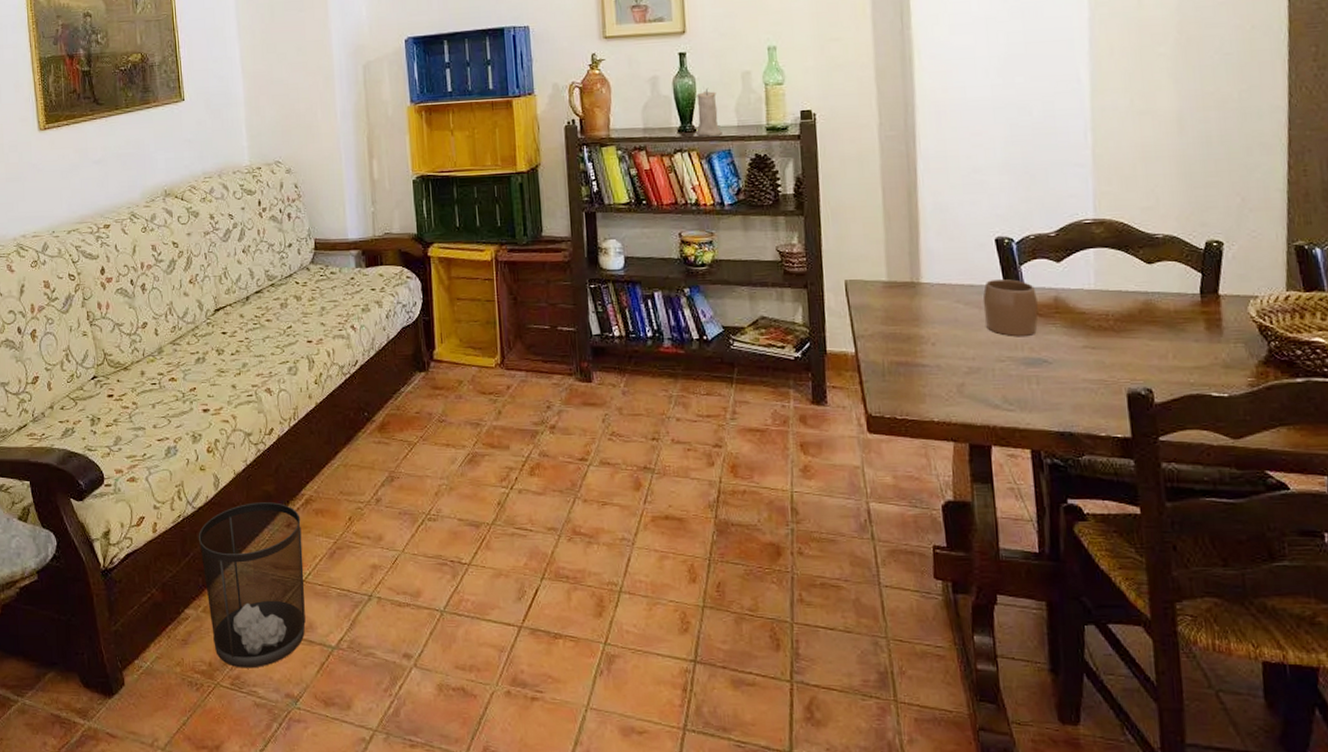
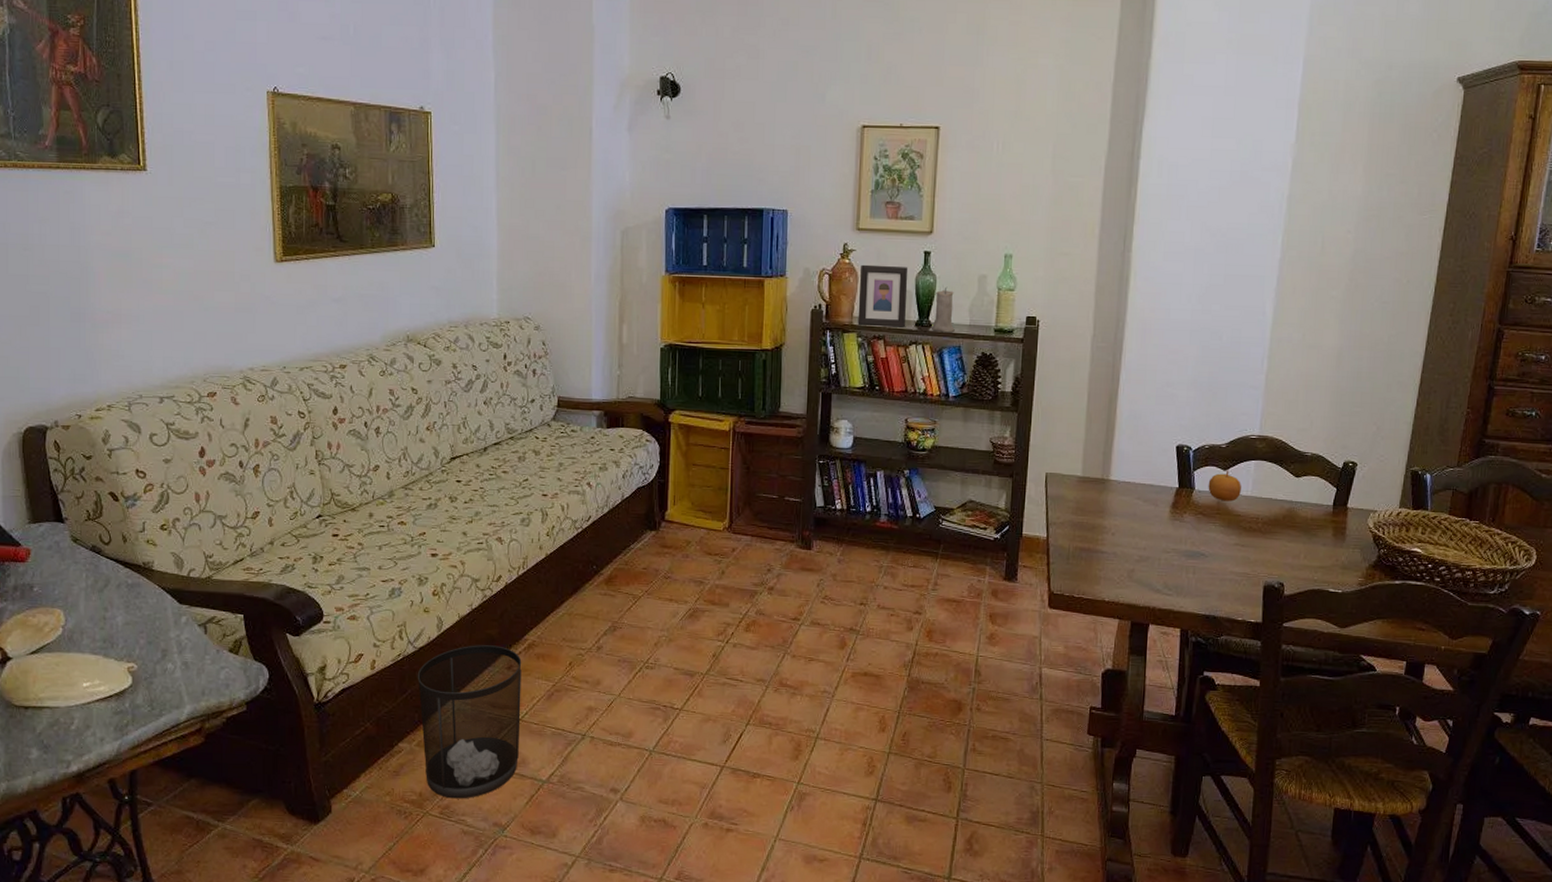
picture frame: none [612,71,667,138] -> present [857,264,908,328]
mug: present [982,279,1038,337] -> none [1158,482,1204,533]
fruit: none [1040,261,1082,298] -> present [1208,470,1241,502]

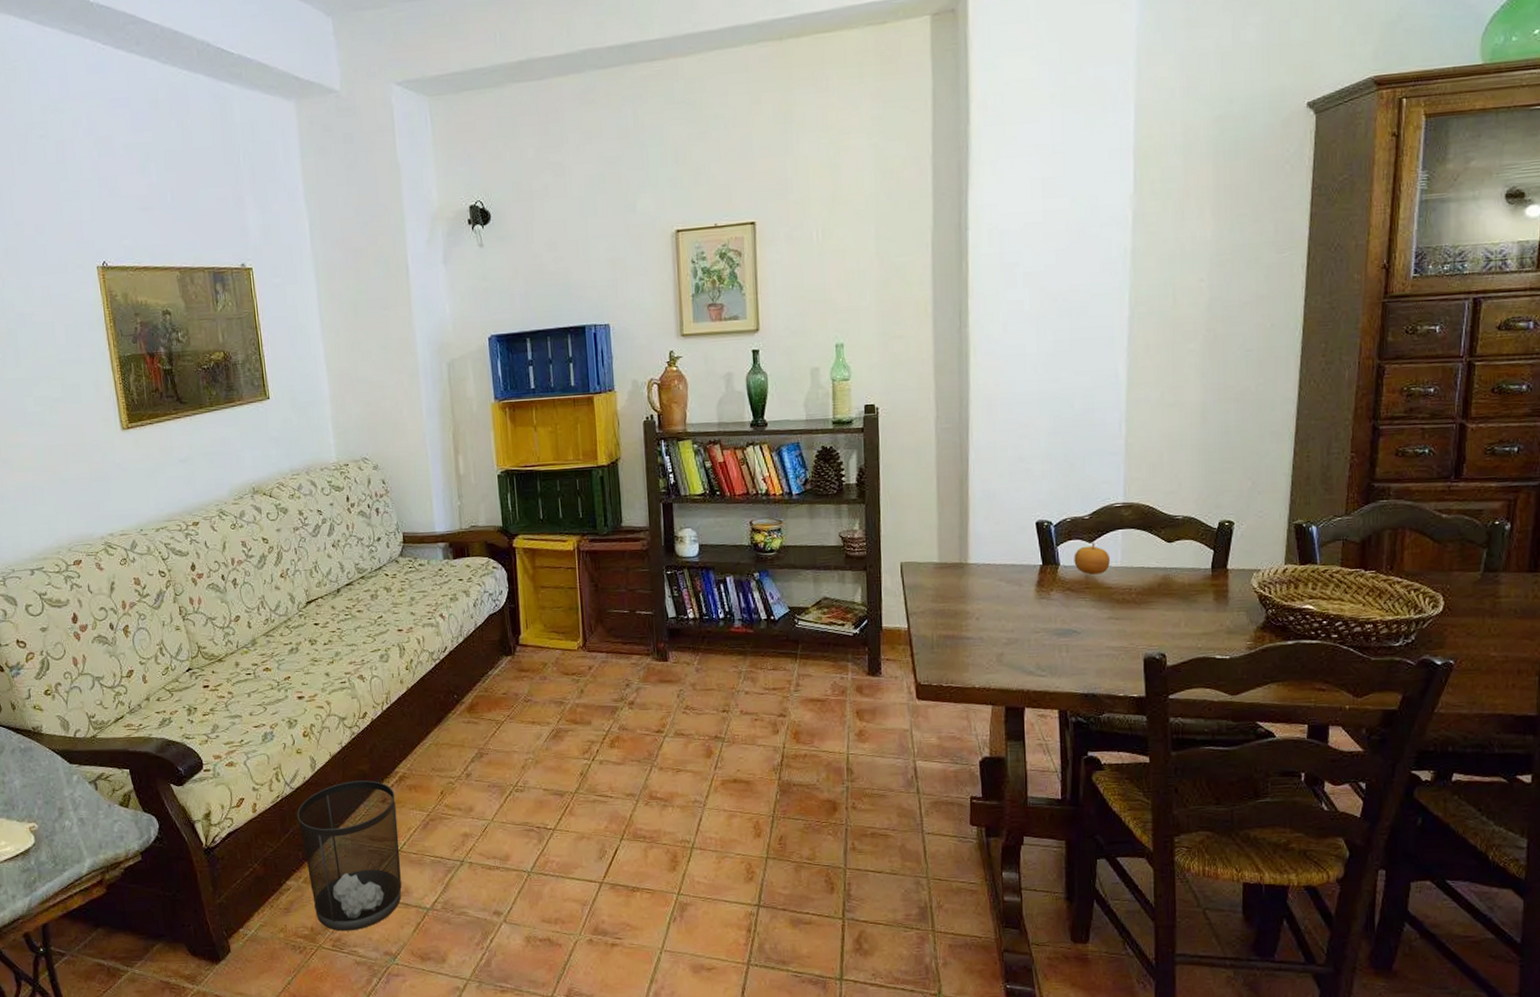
picture frame: present [857,264,908,328] -> none [689,368,740,433]
candle: present [932,286,955,333] -> none [767,383,792,431]

